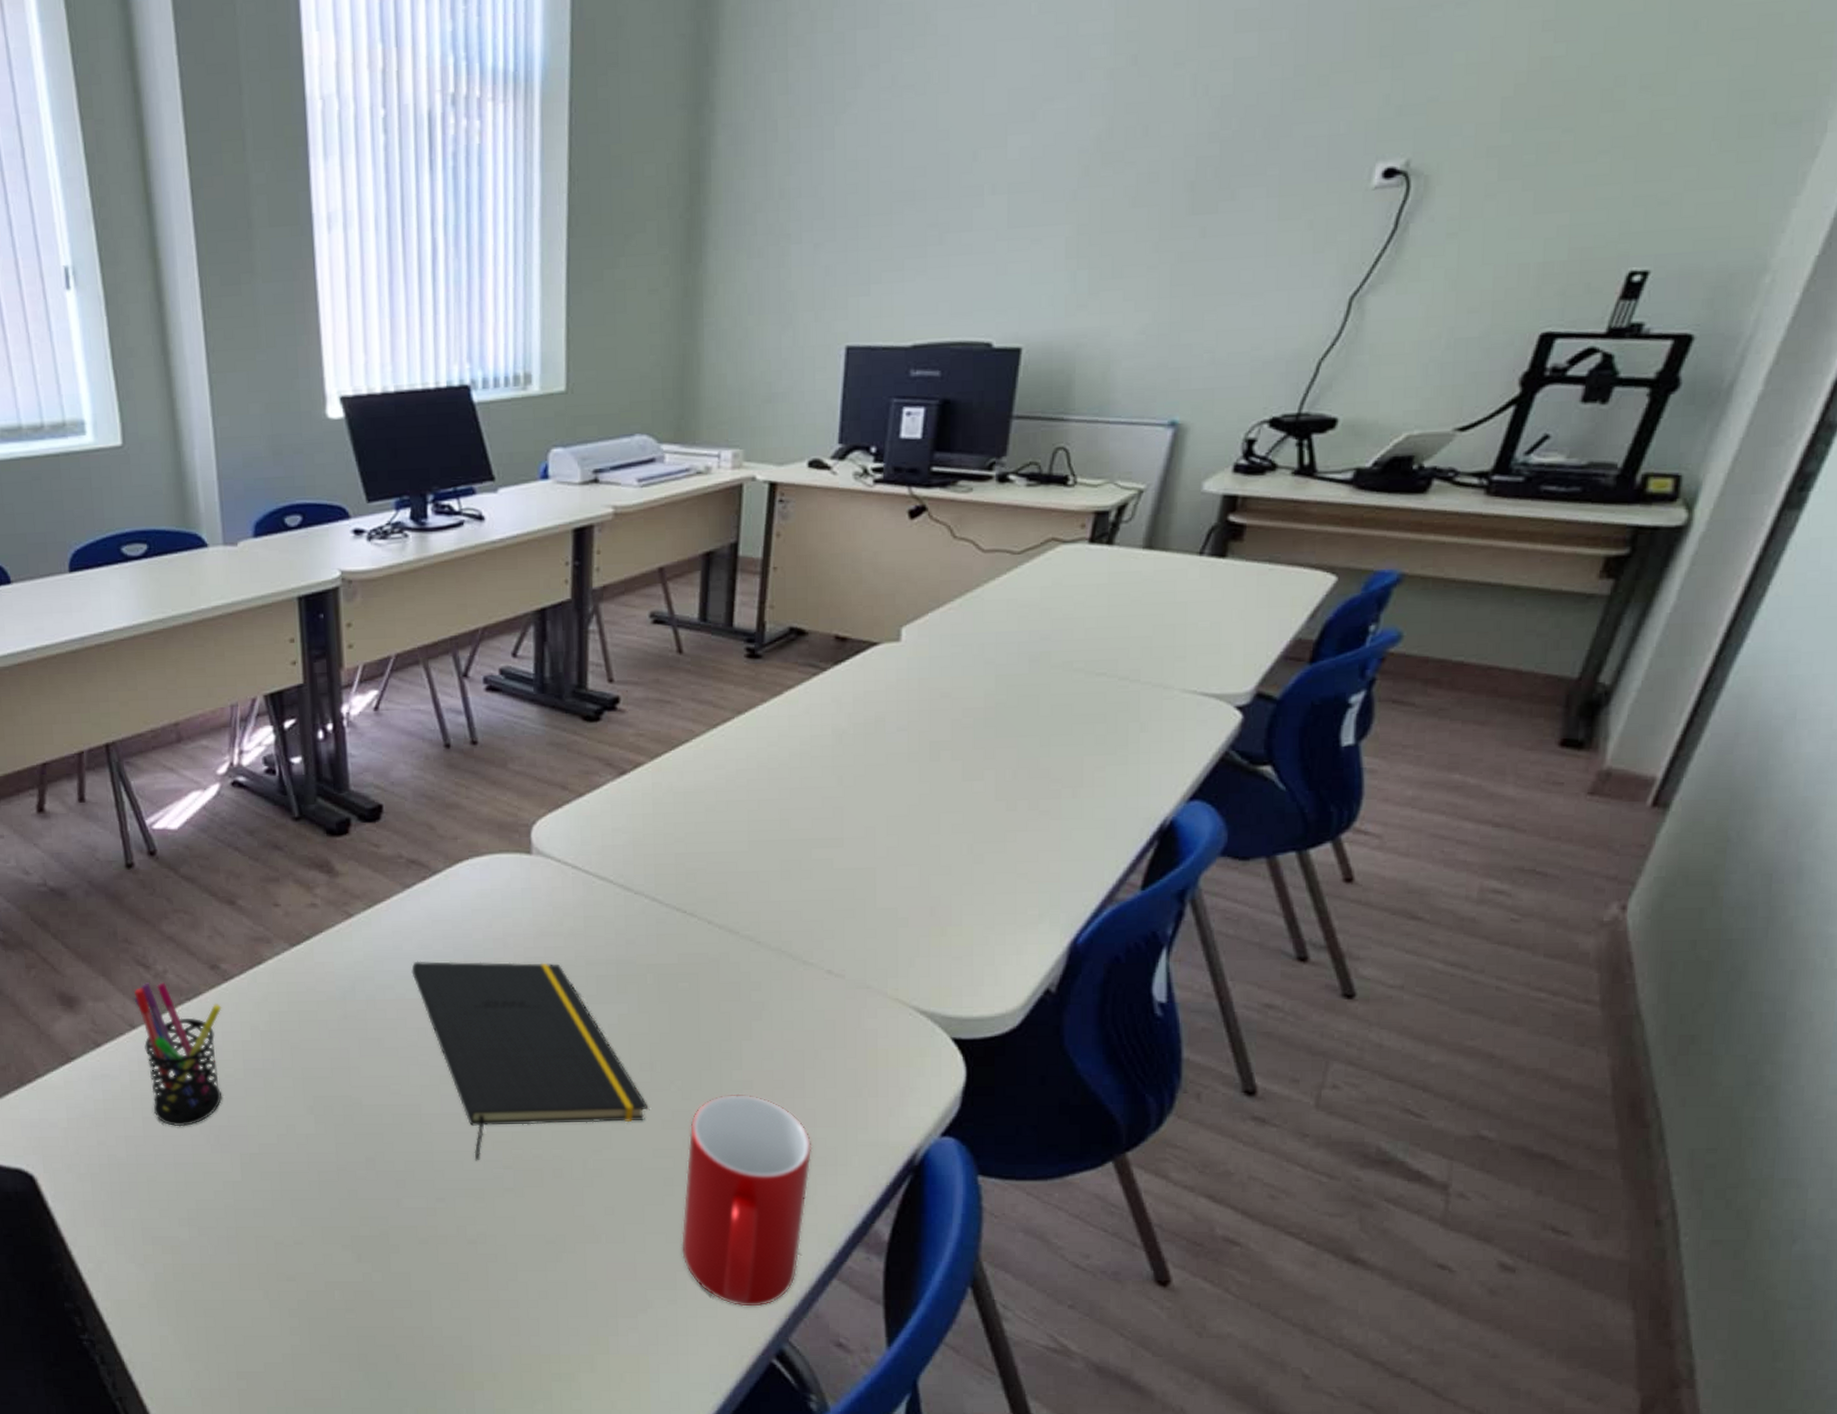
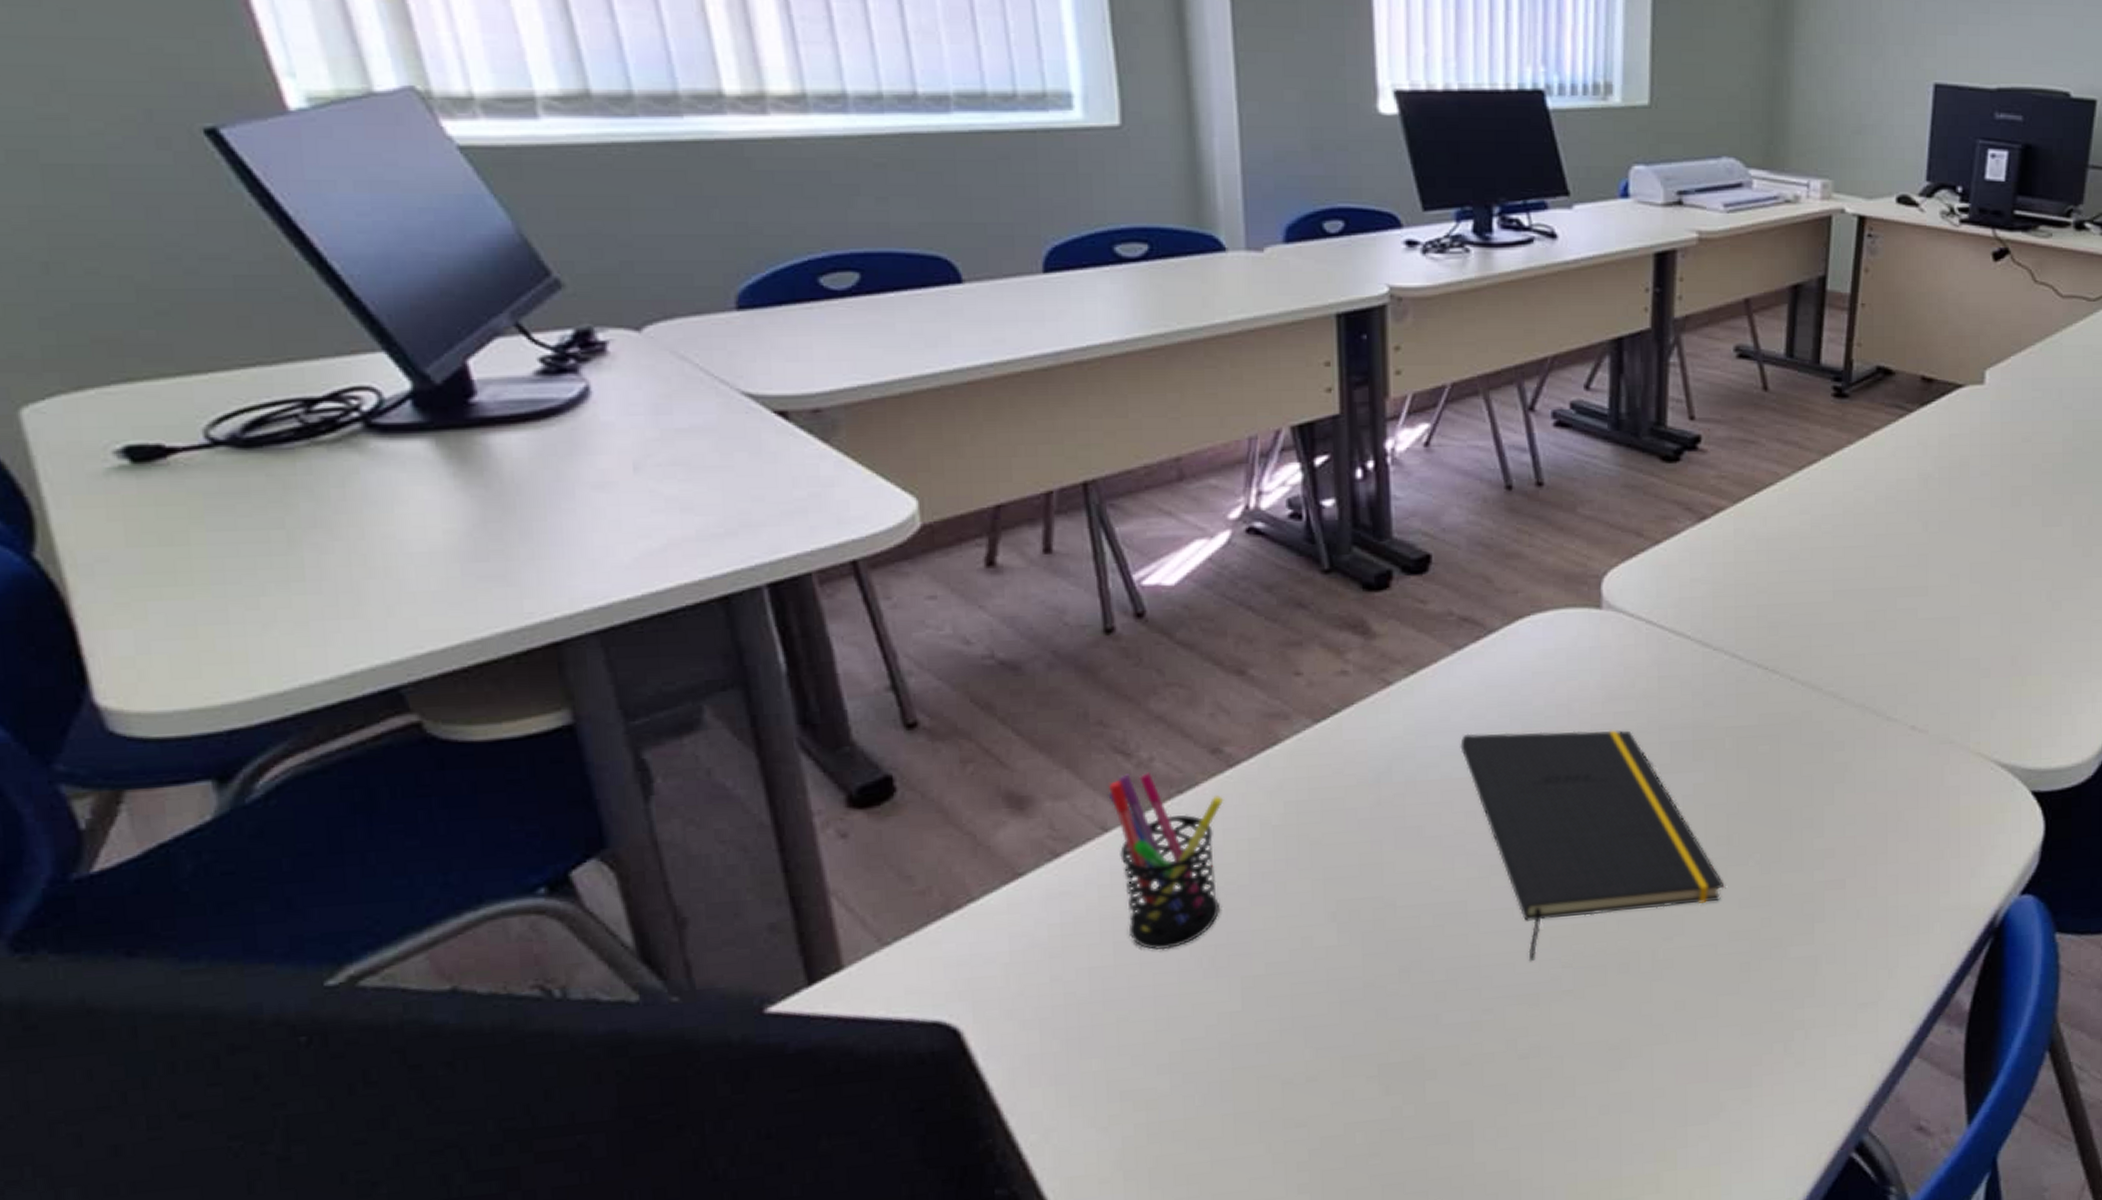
cup: present [681,1093,813,1307] -> none [1757,863,1895,1099]

